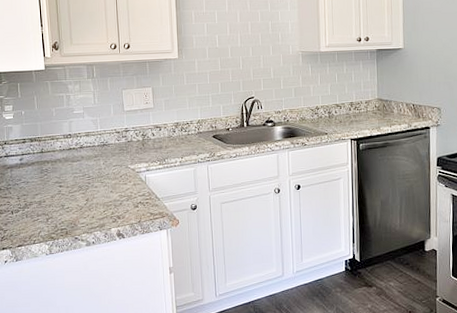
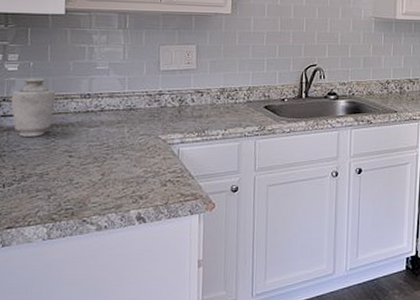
vase: none [10,123,45,172] -> present [11,78,56,137]

